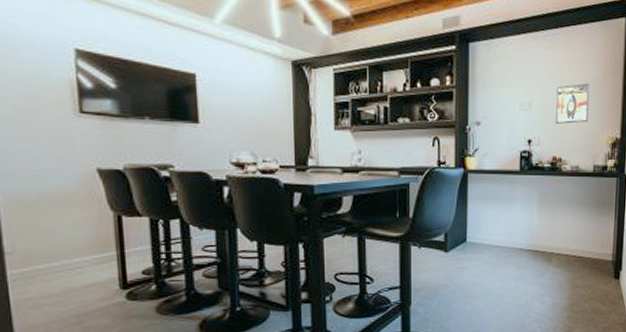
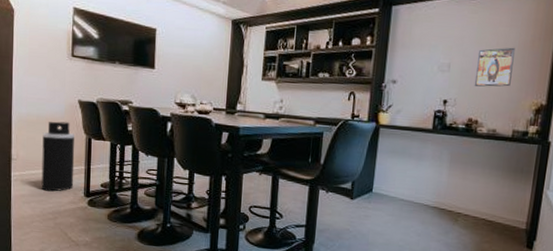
trash can: none [48,198,103,289] -> present [41,121,75,192]

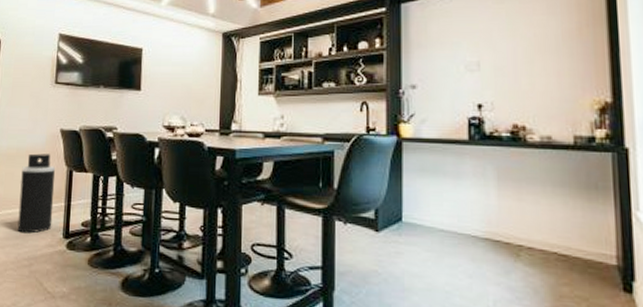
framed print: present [474,47,515,87] -> none [512,37,560,85]

